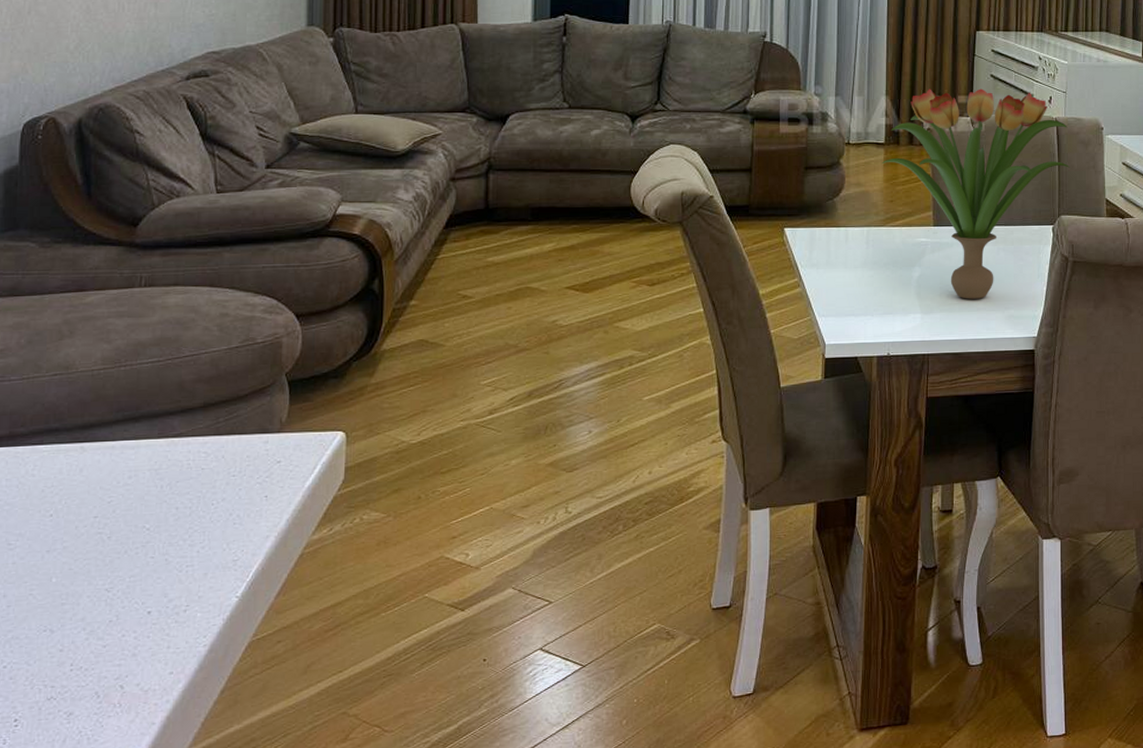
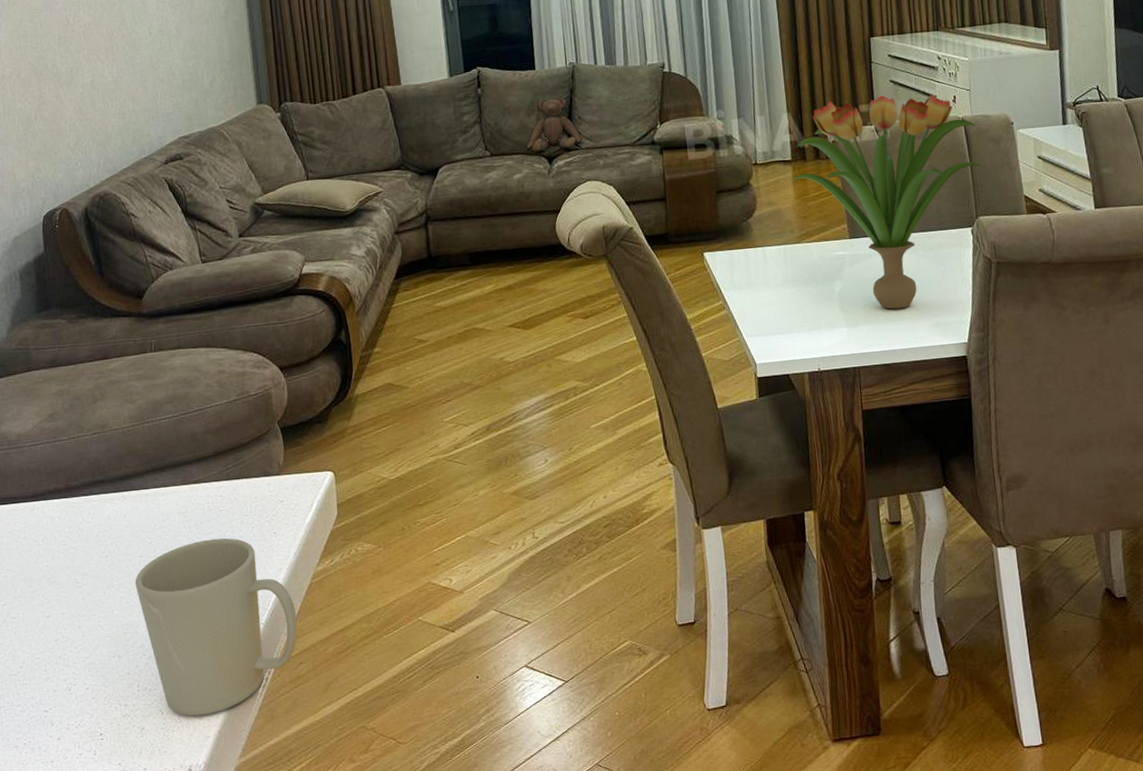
mug: none [83,499,280,700] -> present [134,537,298,717]
teddy bear: none [610,55,670,109] -> present [527,97,582,152]

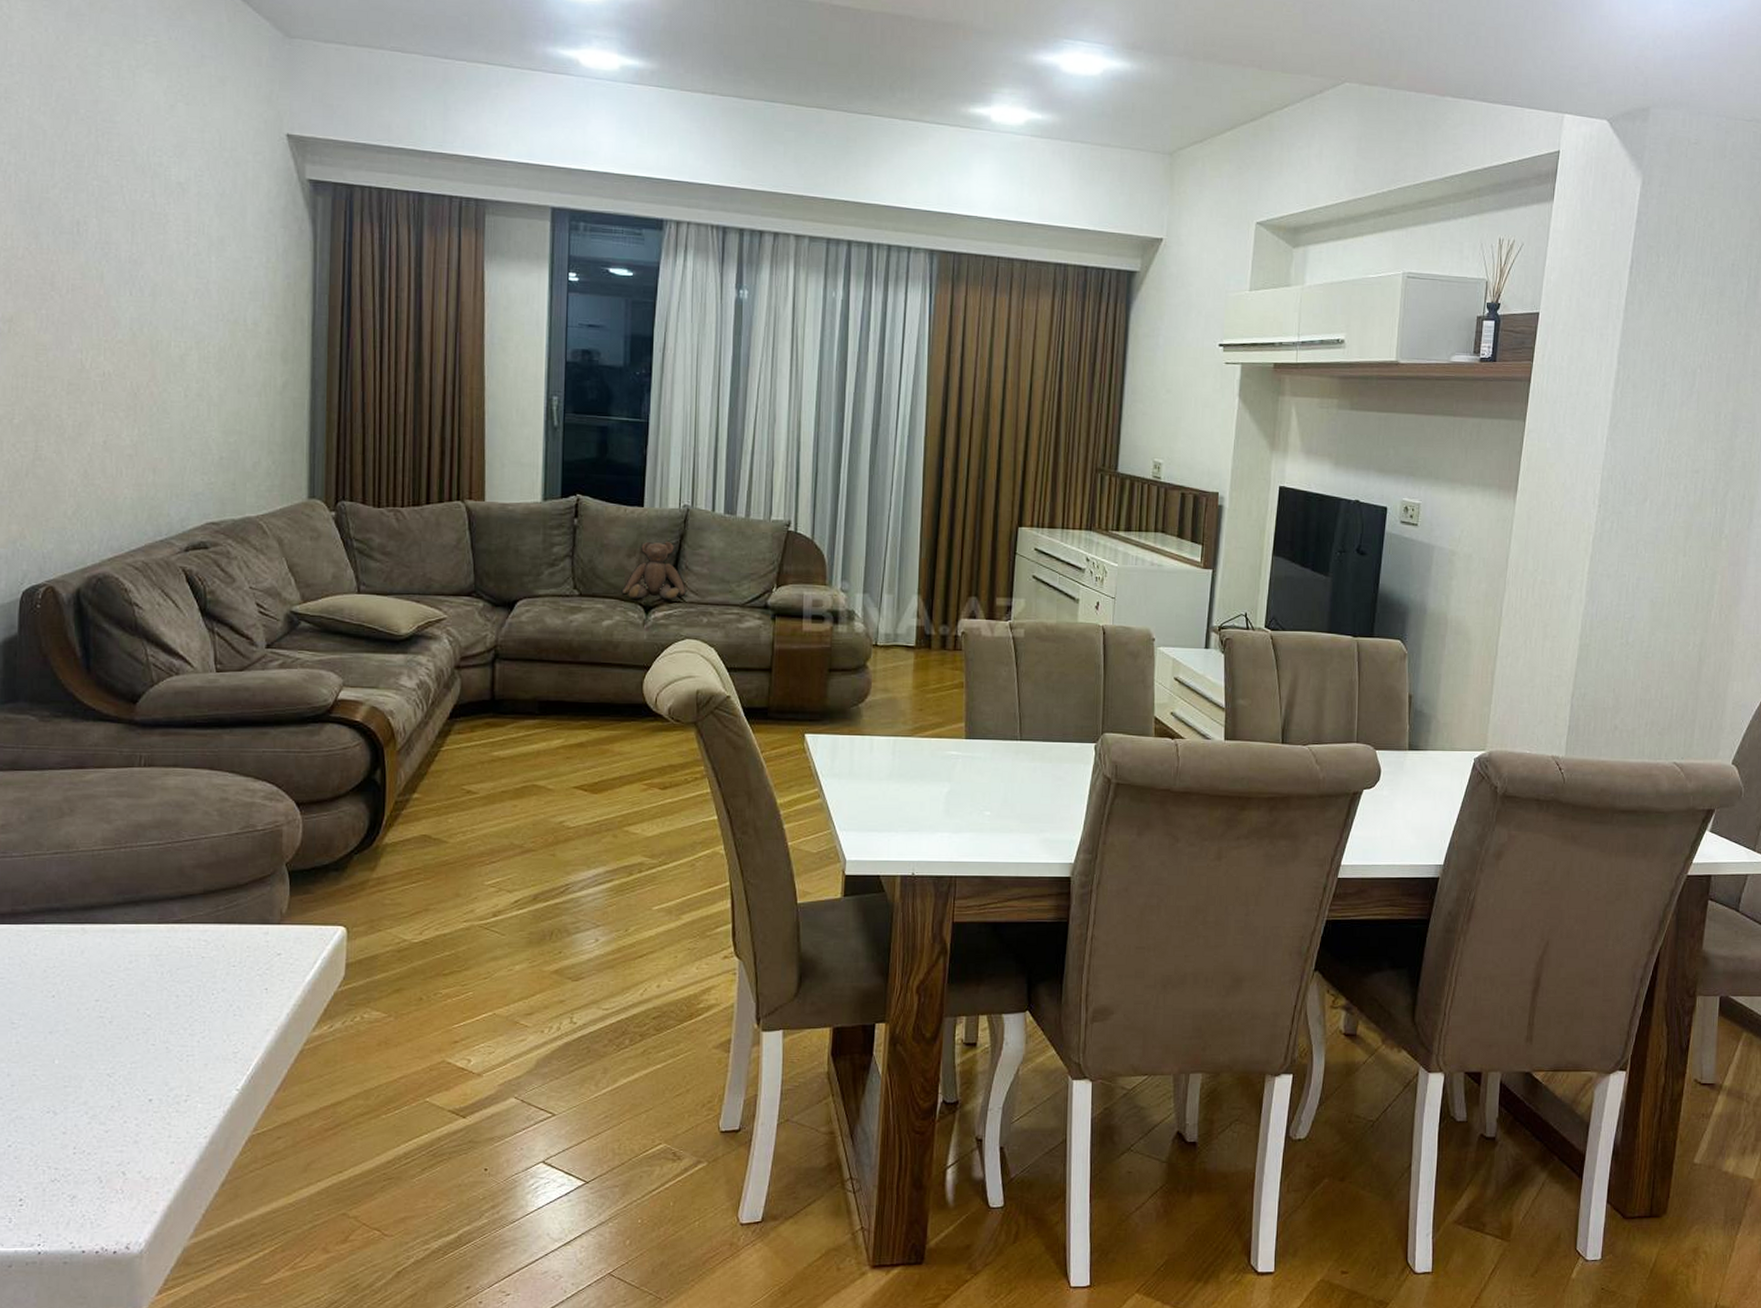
mug: present [134,537,298,717] -> none [85,988,281,1188]
flower arrangement: present [790,94,983,309] -> none [911,589,1117,820]

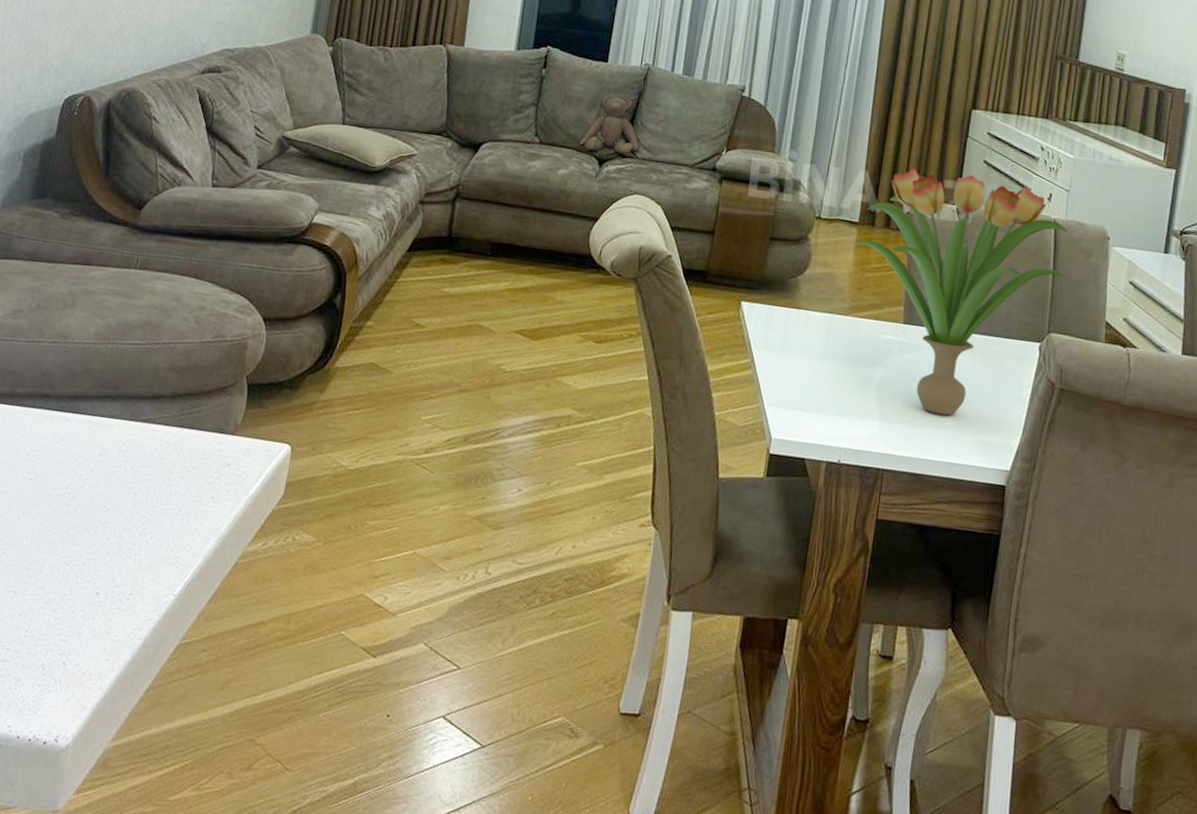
flower arrangement: none [911,589,1117,820] -> present [852,168,1068,416]

